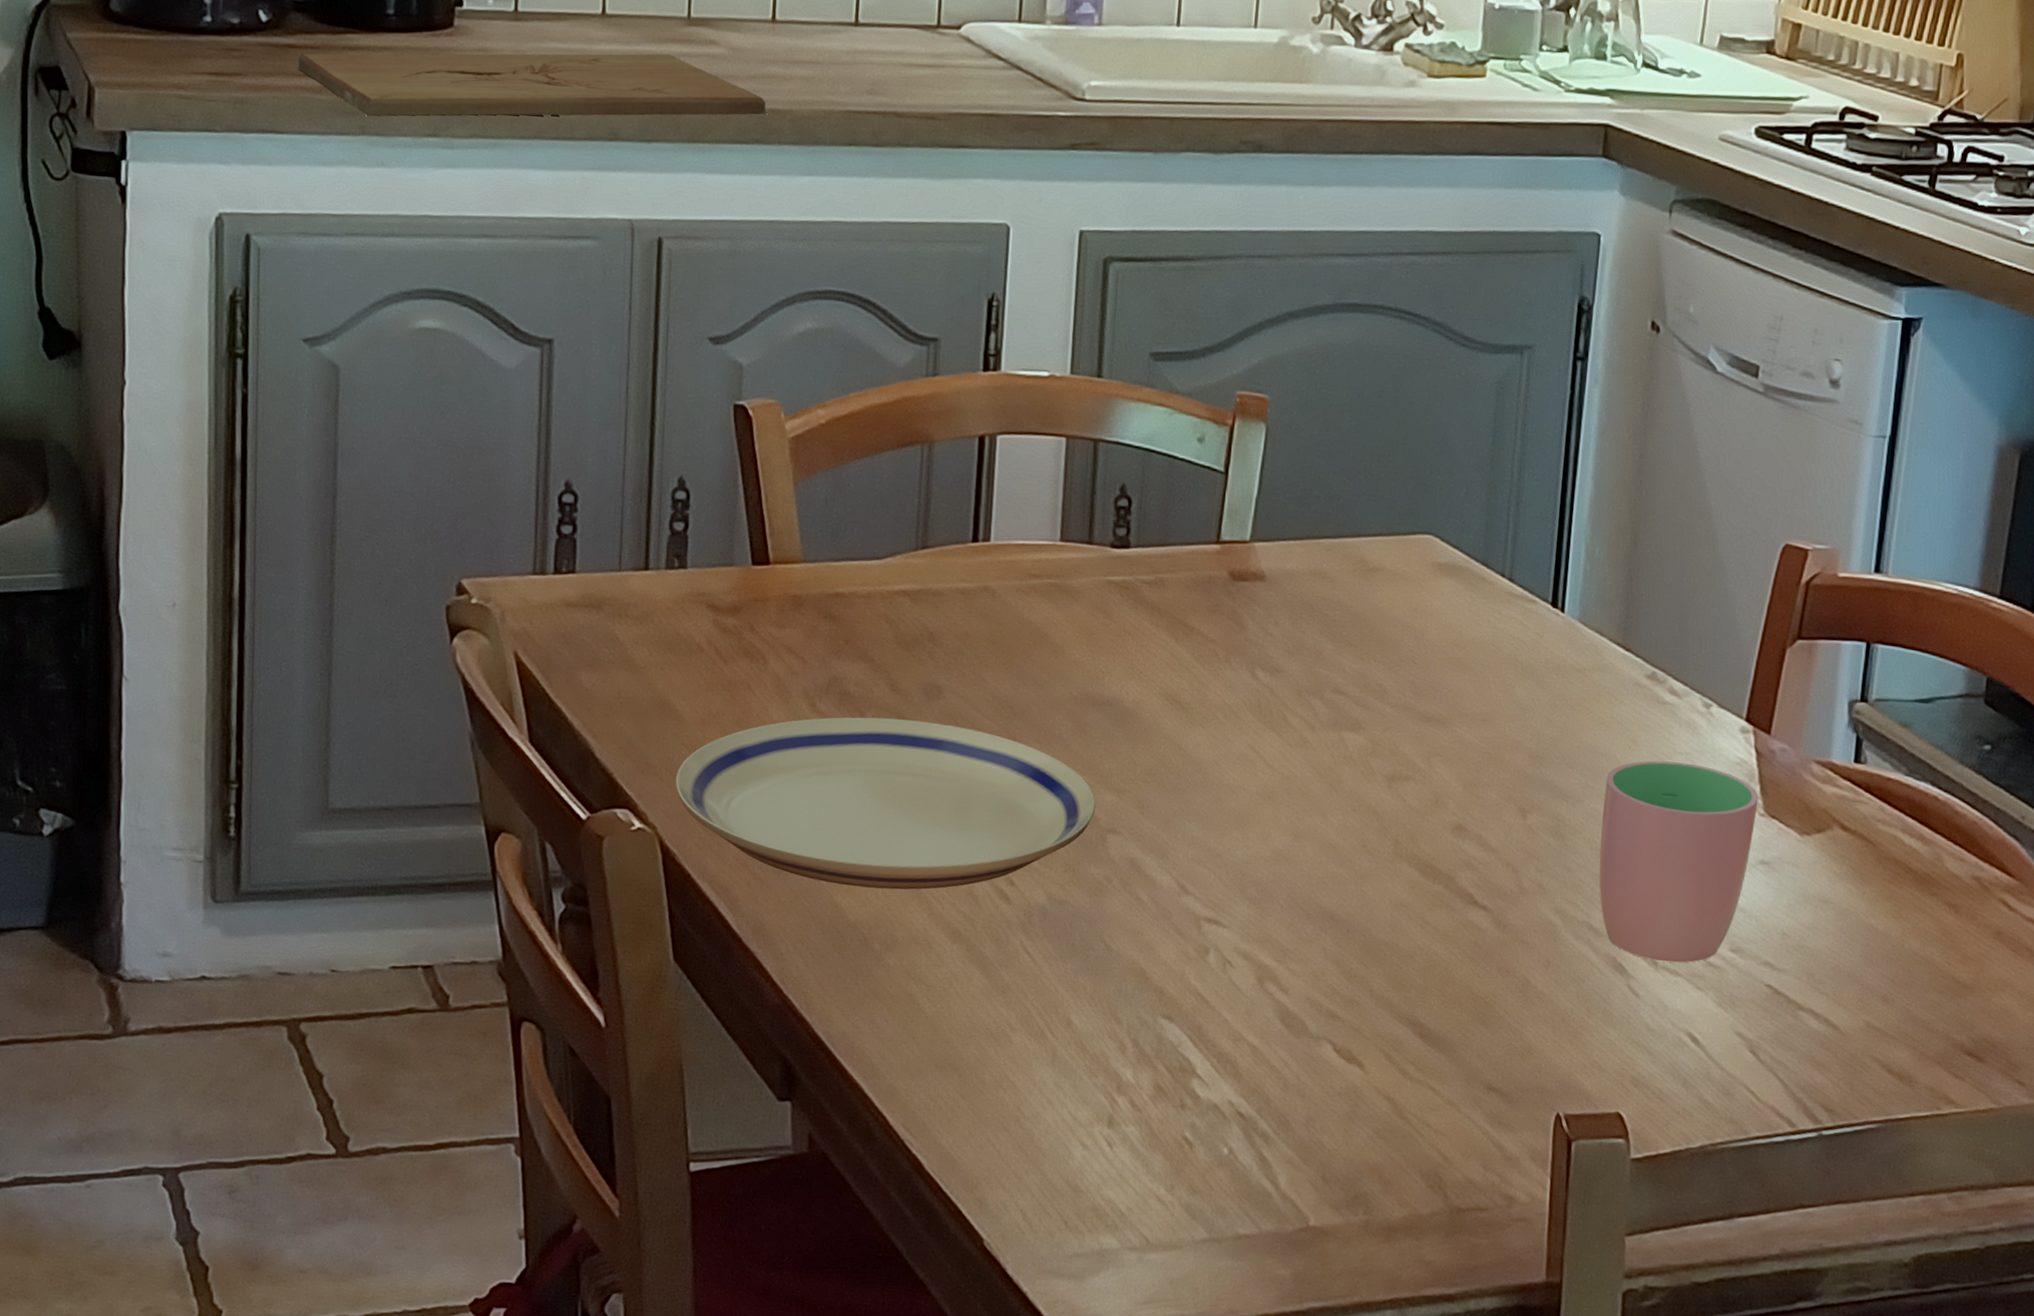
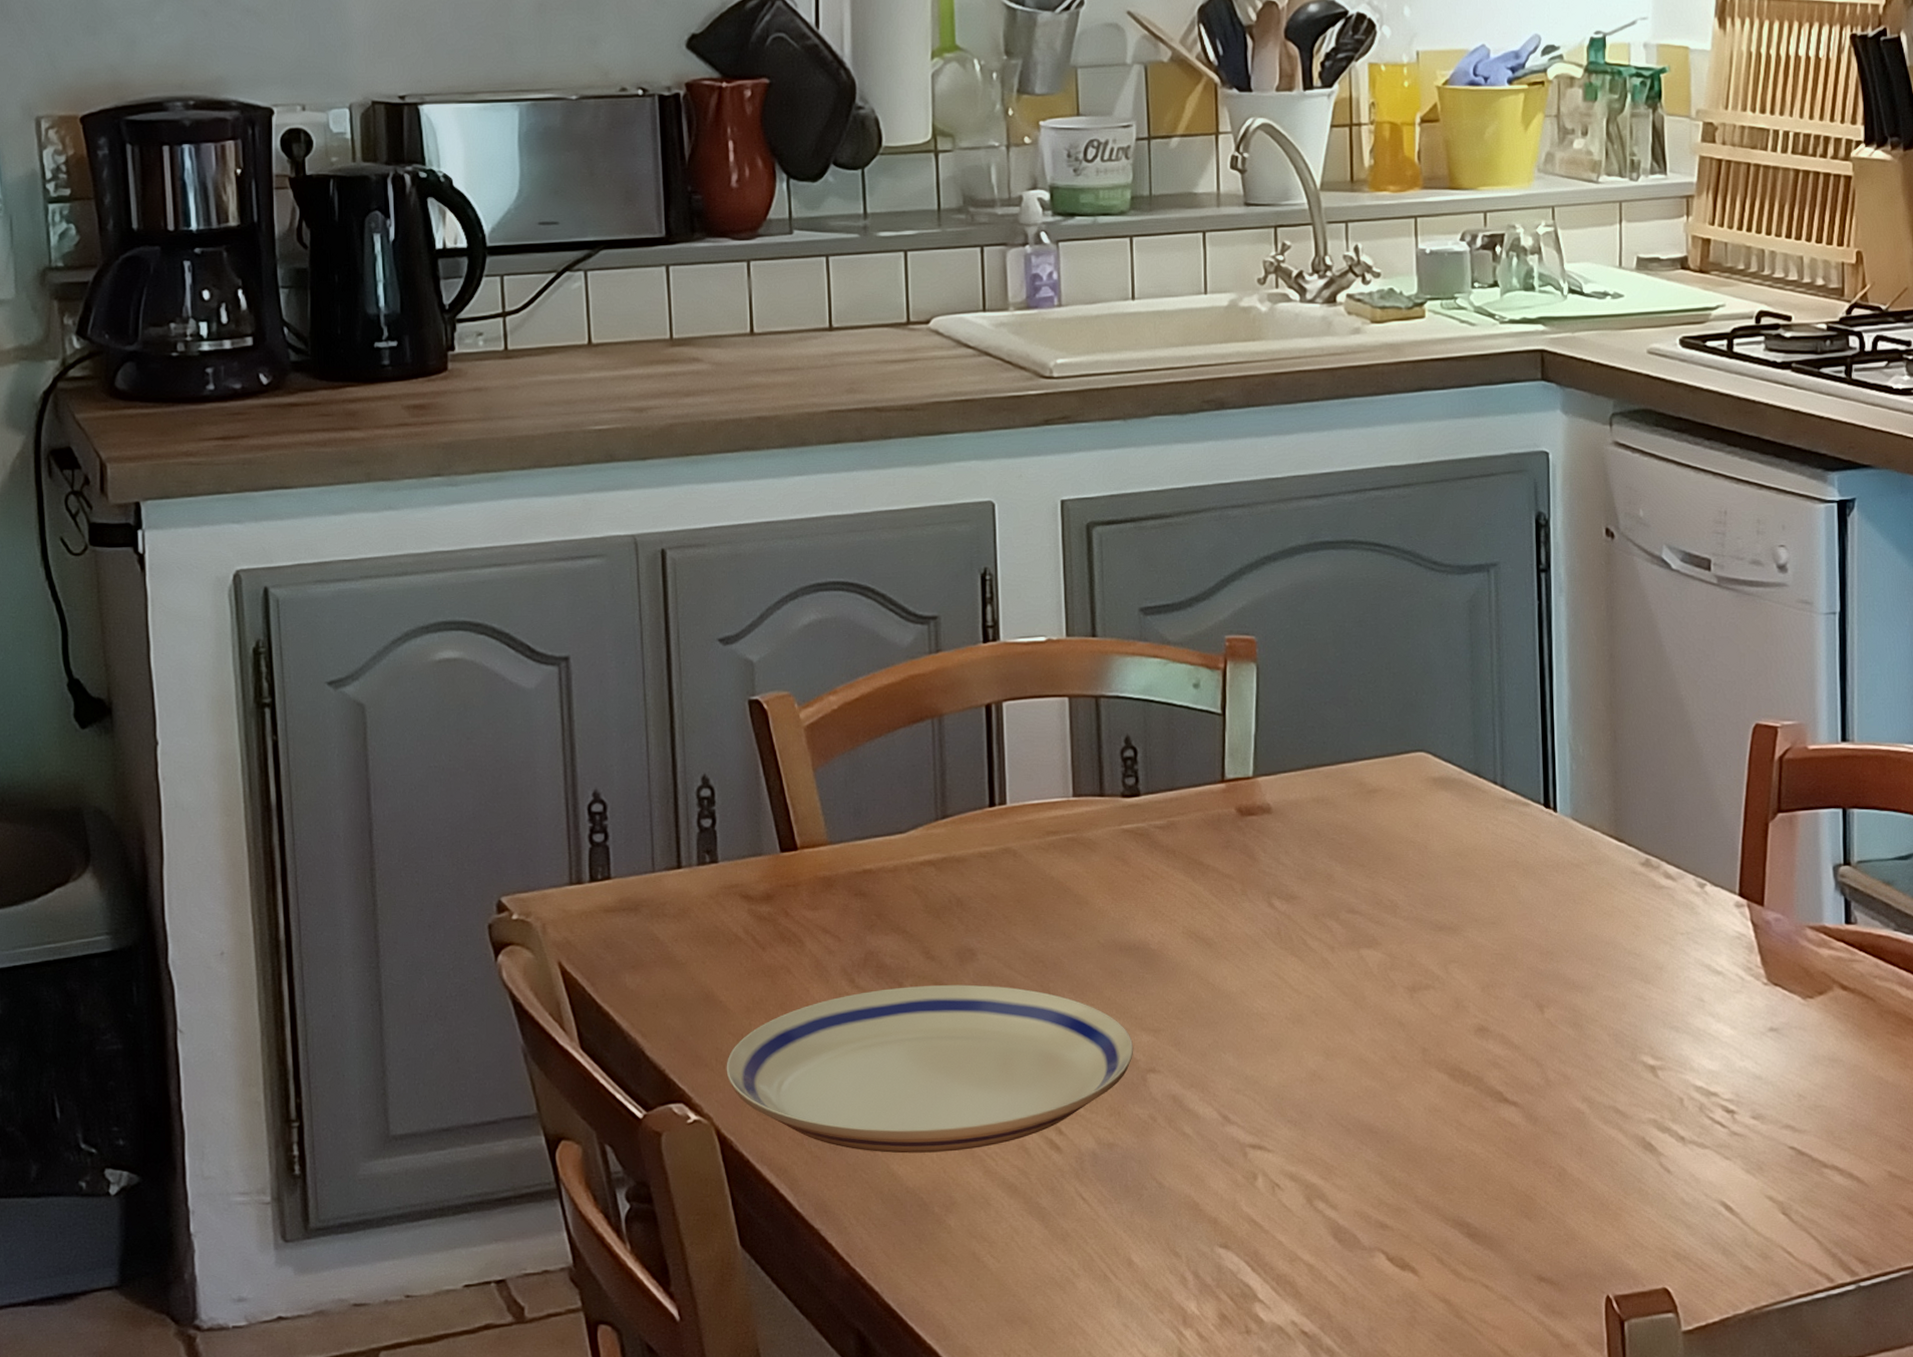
cutting board: present [298,53,767,117] -> none [301,375,753,464]
cup: present [1599,760,1759,963] -> none [1615,942,1761,1136]

